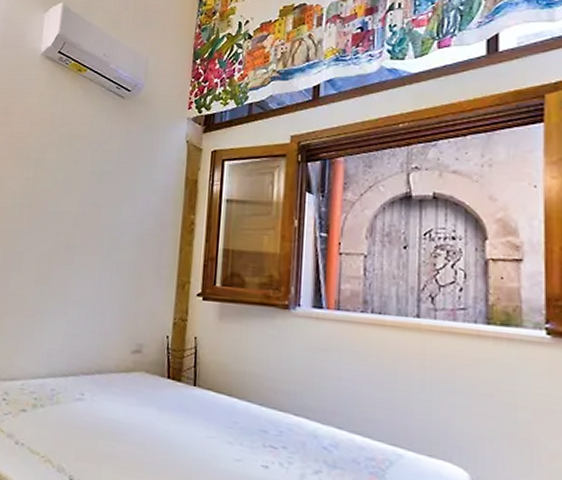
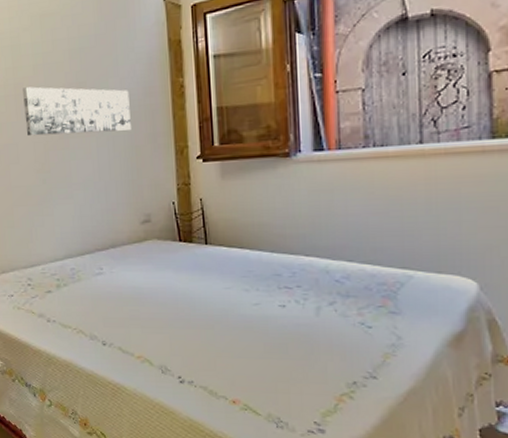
wall art: none [34,199,141,257] -> present [23,87,131,137]

